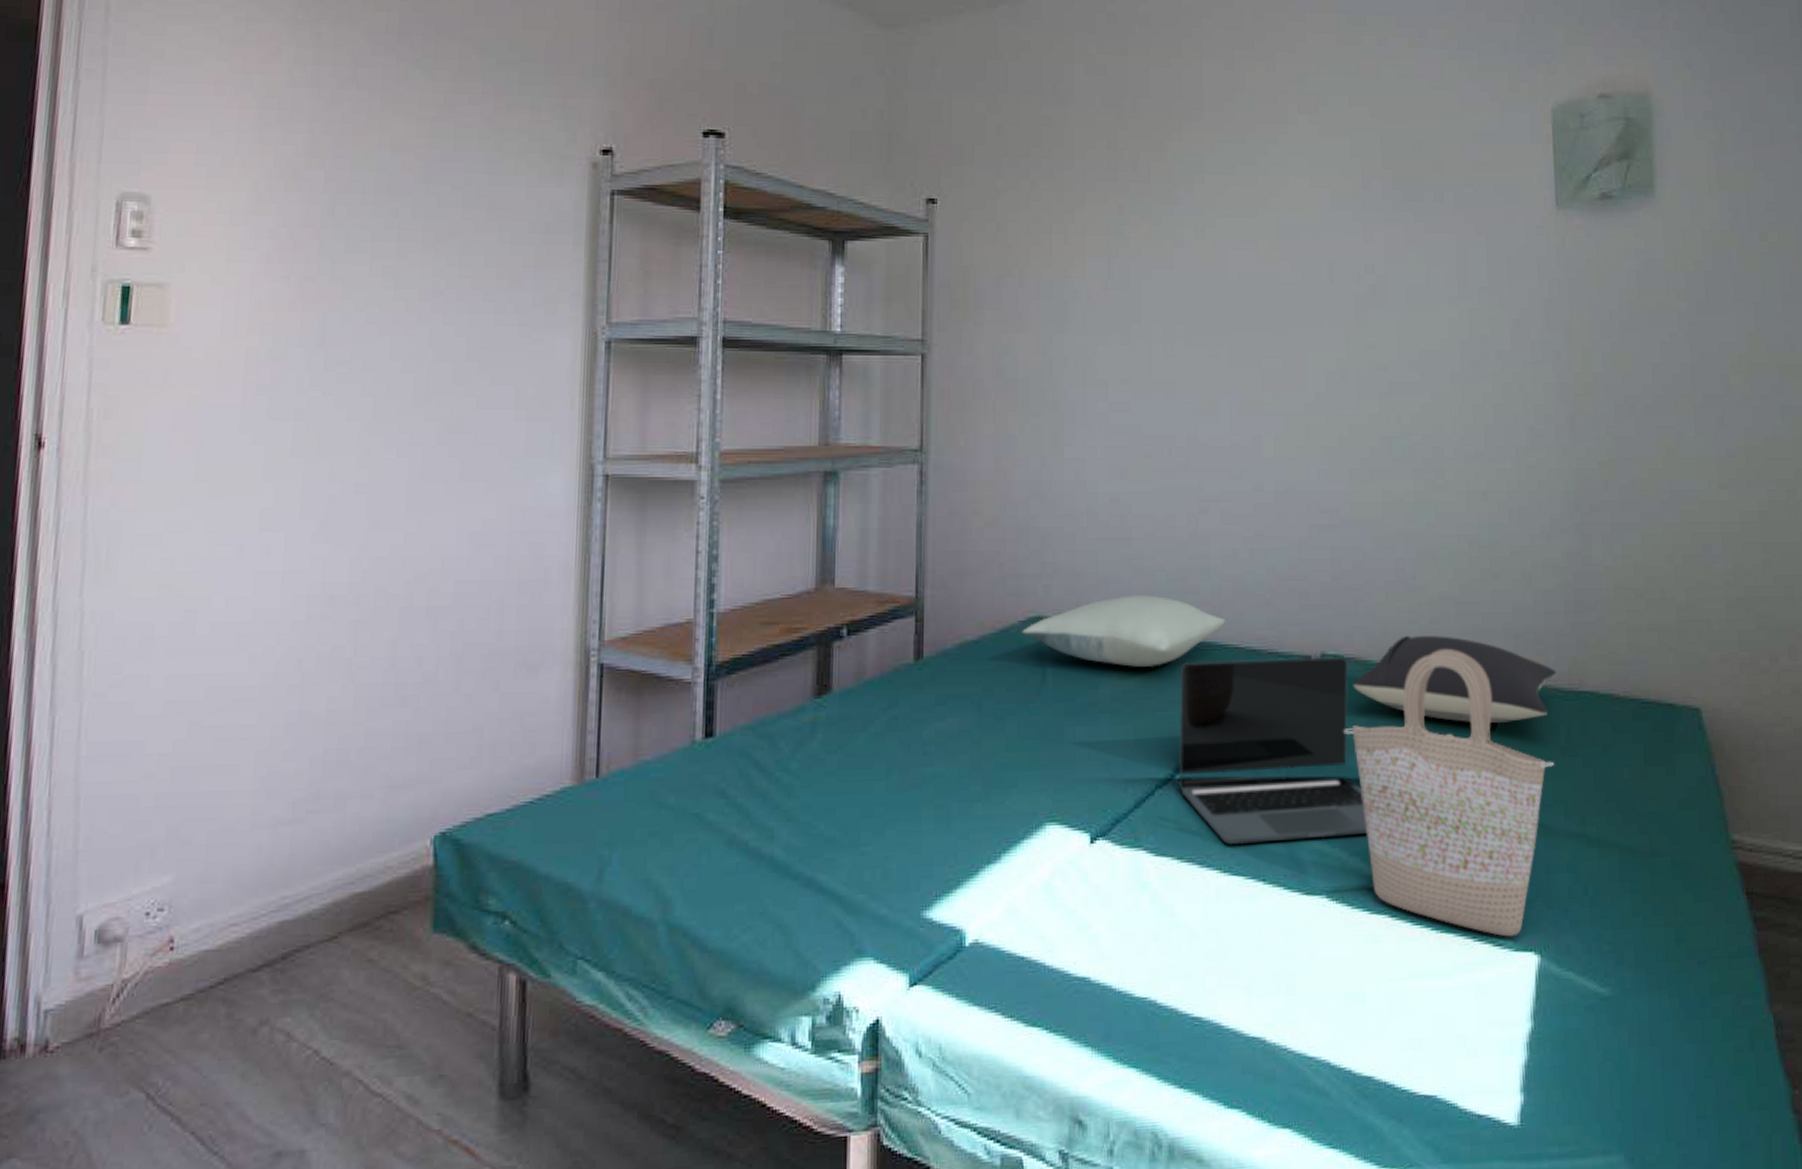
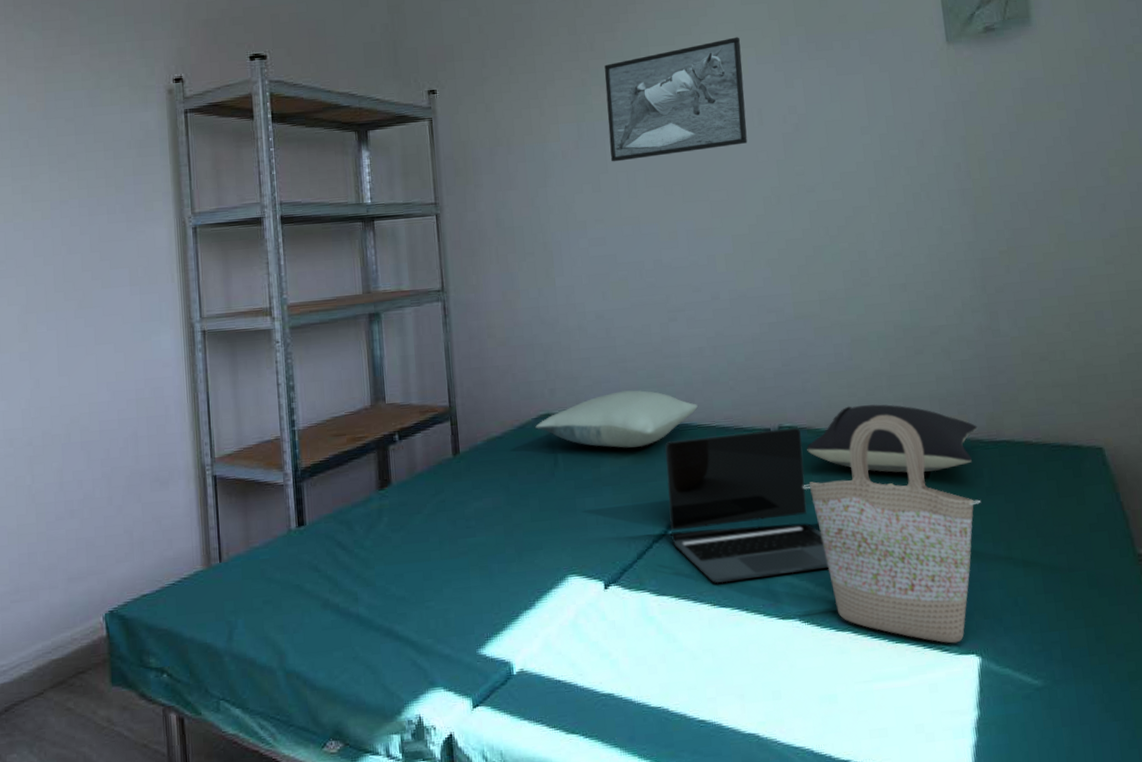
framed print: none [1145,173,1315,310] -> present [604,37,748,162]

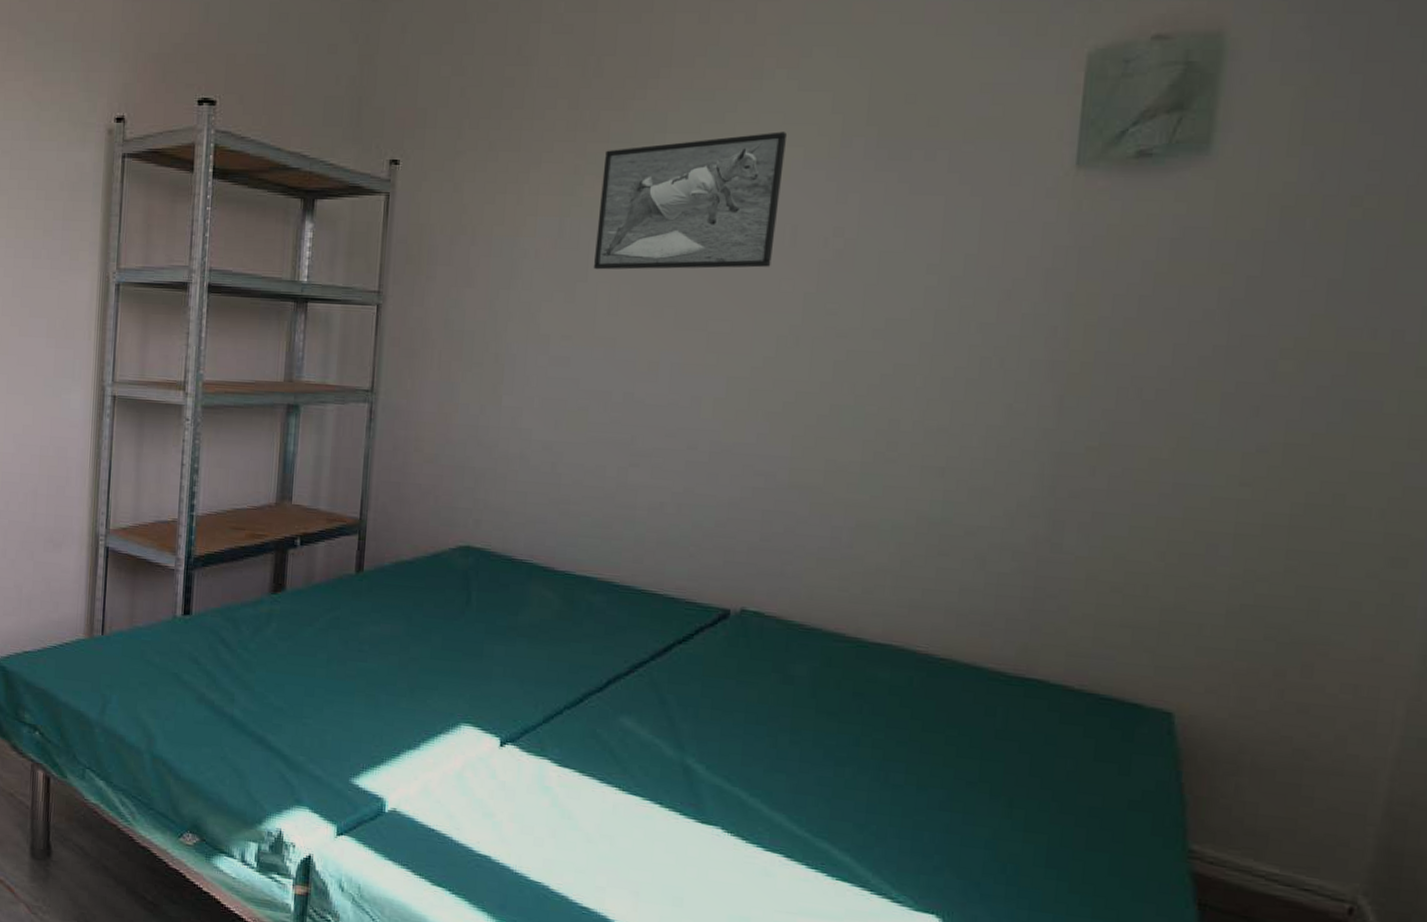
pillow: present [534,390,698,448] -> none [450,535,646,602]
laptop: present [665,427,829,584] -> none [587,602,771,779]
shopping bag: present [802,414,981,644] -> none [756,618,986,897]
pillow: present [807,404,978,473] -> none [771,601,1002,698]

